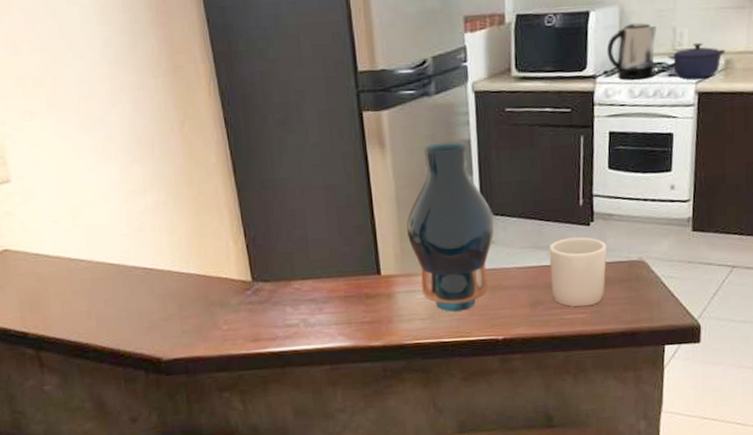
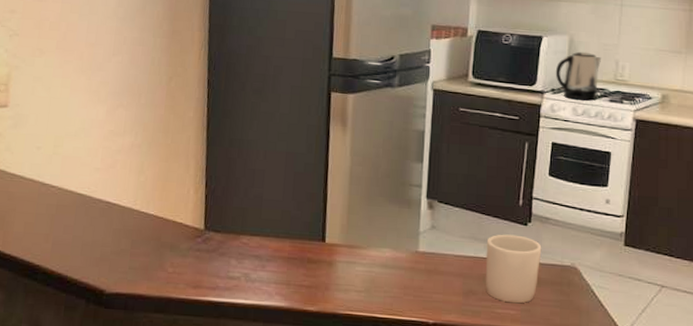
vase: present [407,142,495,312] -> none [355,129,438,289]
cooking pot: present [668,42,725,79] -> none [610,76,662,108]

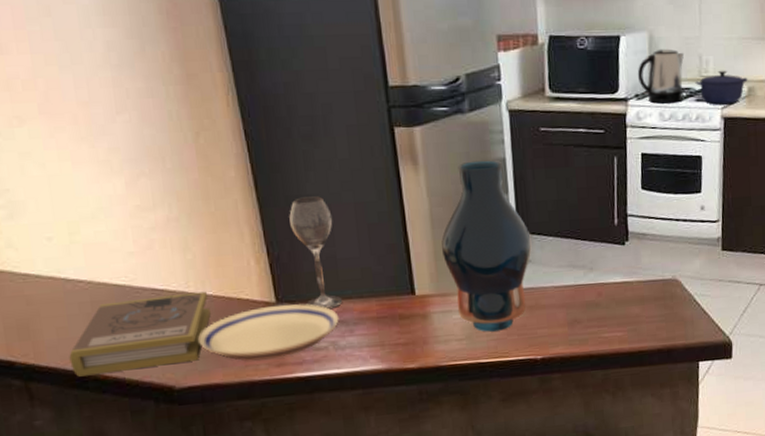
book: none [28,208,150,271] -> present [69,291,211,377]
plate: none [133,232,255,280] -> present [198,304,339,361]
wineglass: none [229,141,266,243] -> present [289,196,343,309]
vase: none [355,129,438,289] -> present [441,160,532,332]
mug: present [485,234,542,304] -> none [585,256,642,326]
cooking pot: none [610,76,662,108] -> present [695,70,748,105]

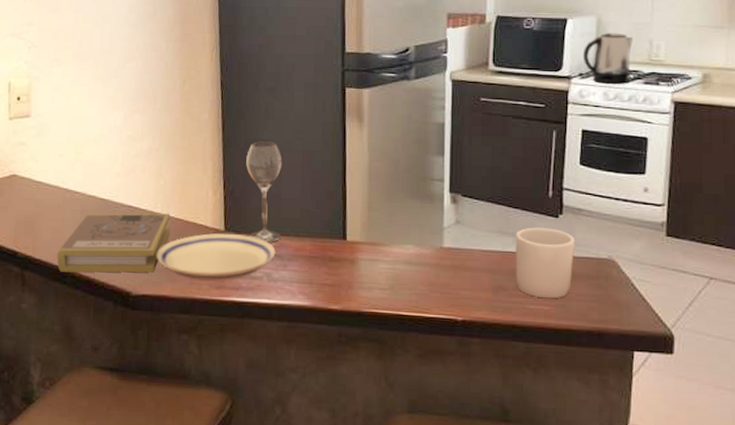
vase: present [441,160,532,332] -> none [376,123,462,286]
mug: none [585,256,642,326] -> present [515,227,575,299]
cooking pot: present [695,70,748,105] -> none [644,55,703,89]

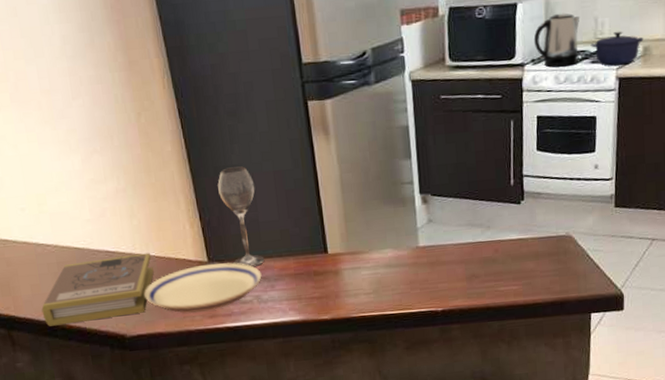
mug: present [515,227,575,299] -> none [483,214,537,280]
cooking pot: none [644,55,703,89] -> present [590,31,644,66]

